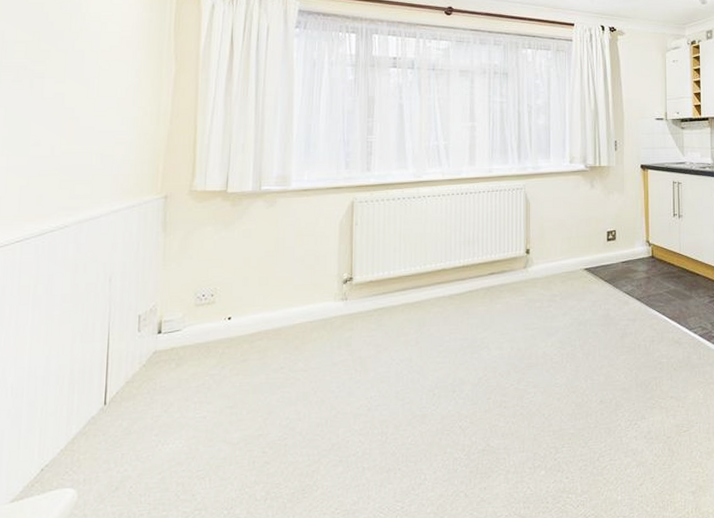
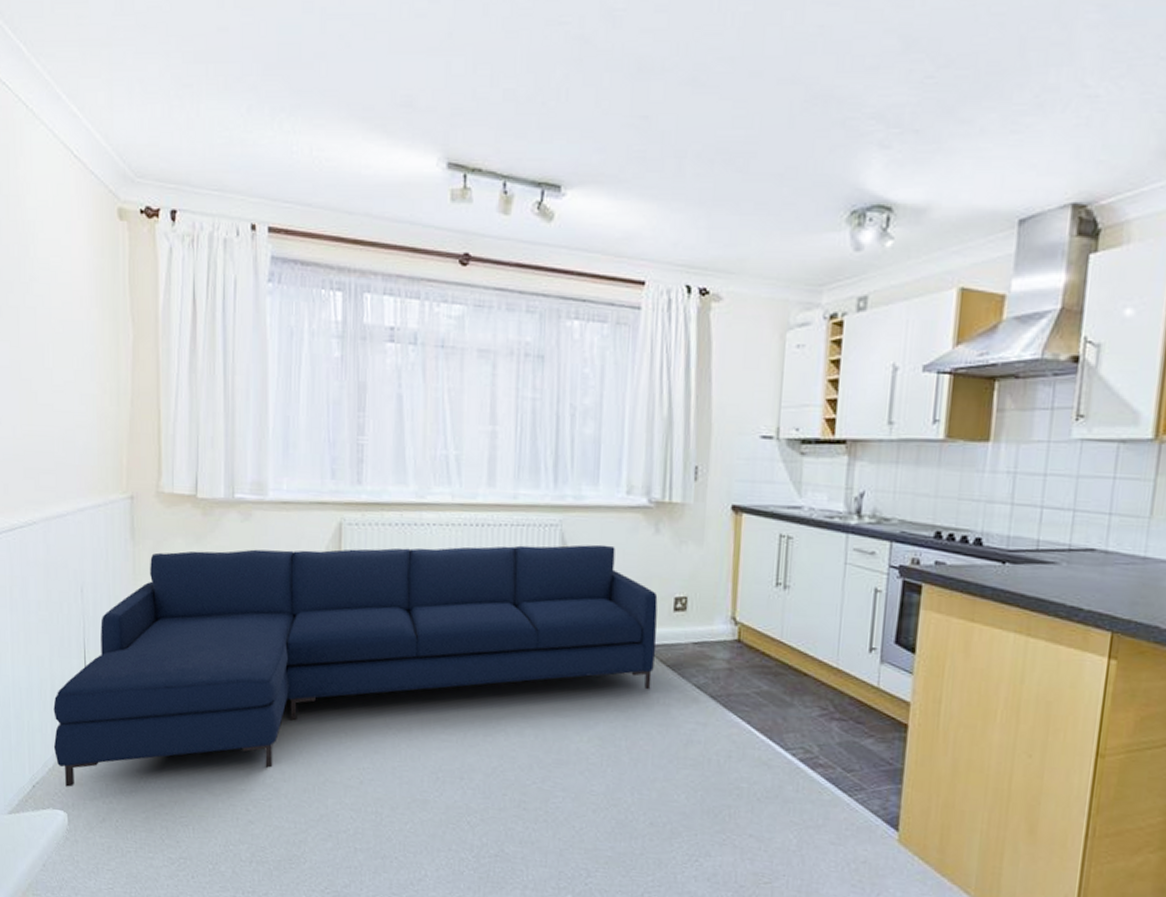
sofa: none [67,199,597,464] -> present [53,544,658,787]

